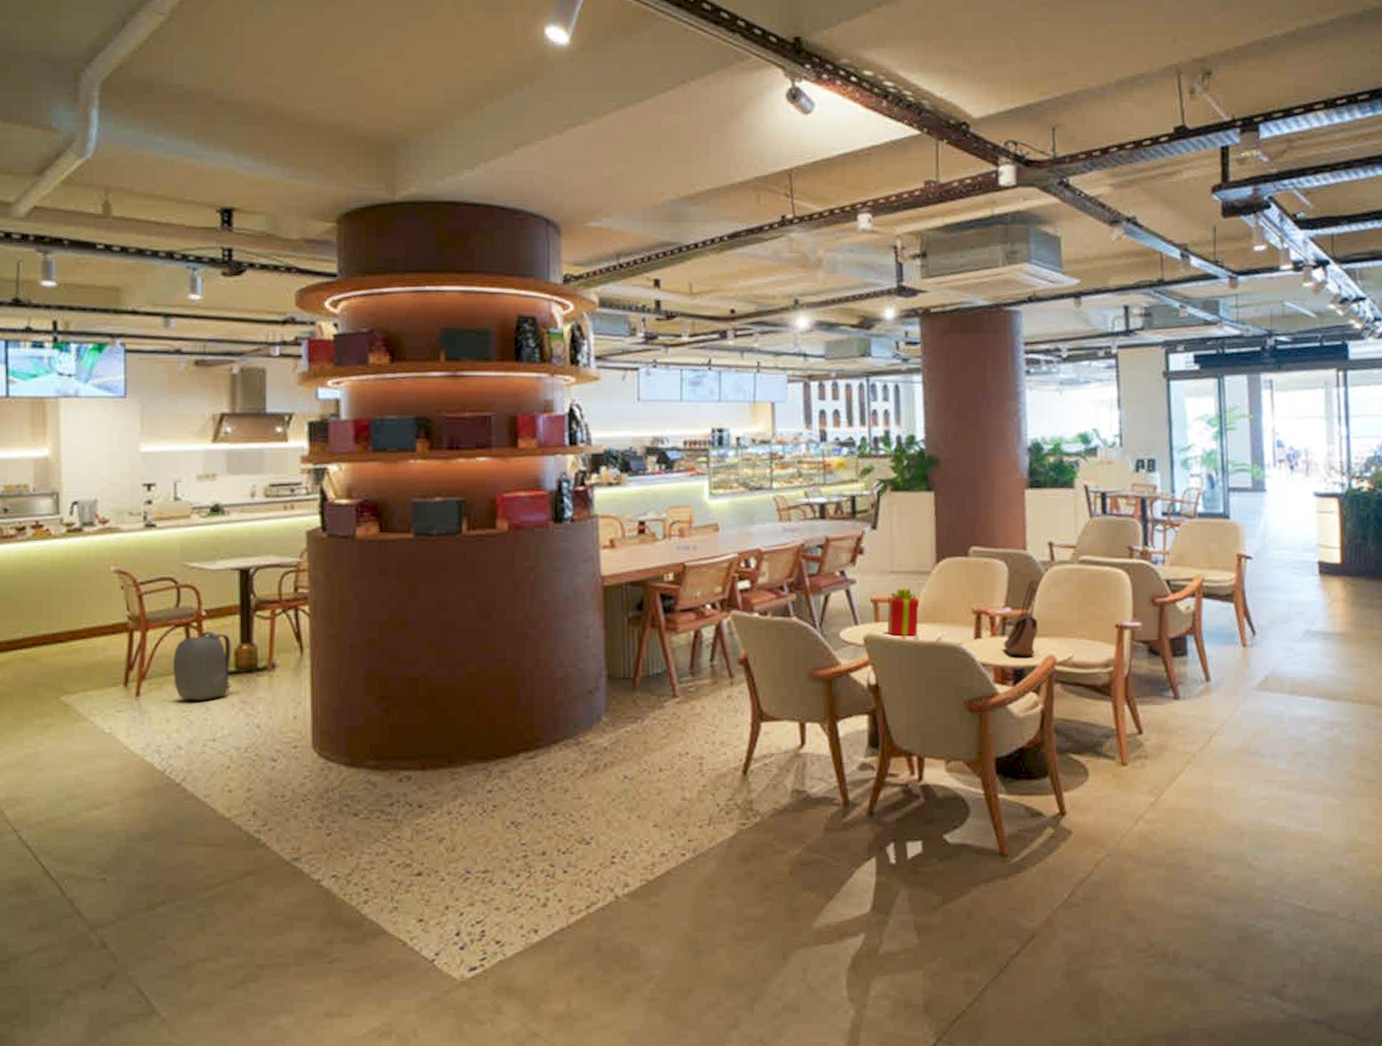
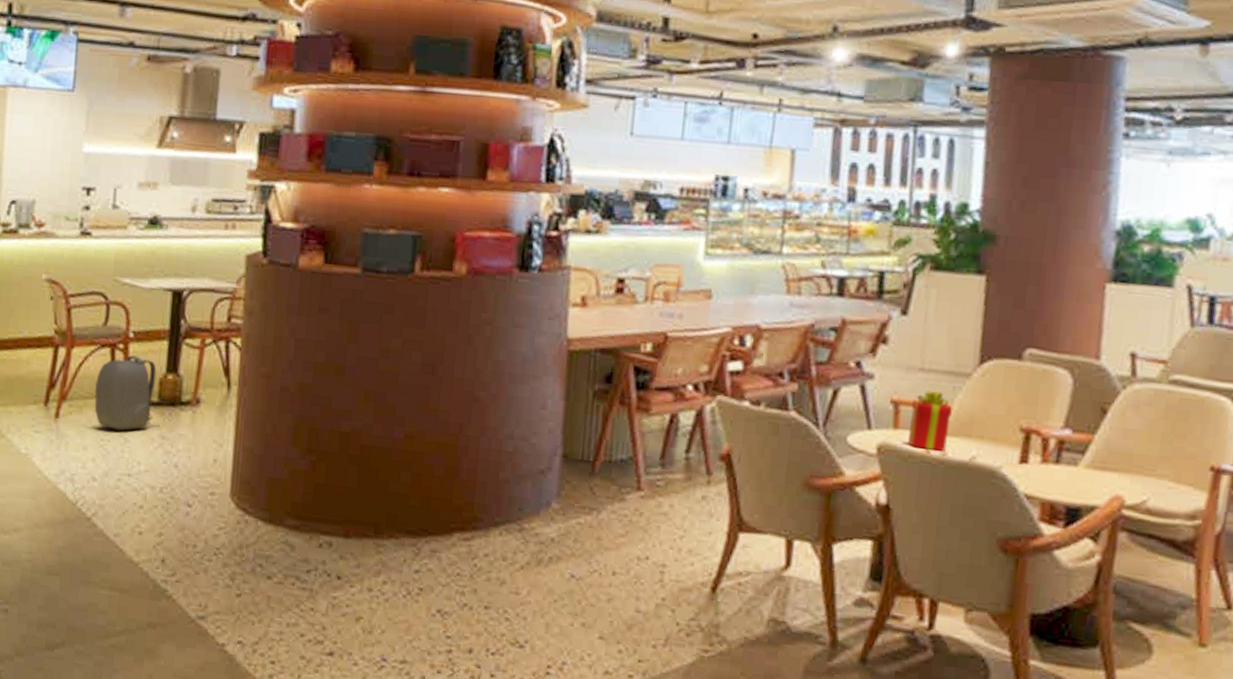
handbag: present [1003,579,1039,656] -> none [1056,397,1113,493]

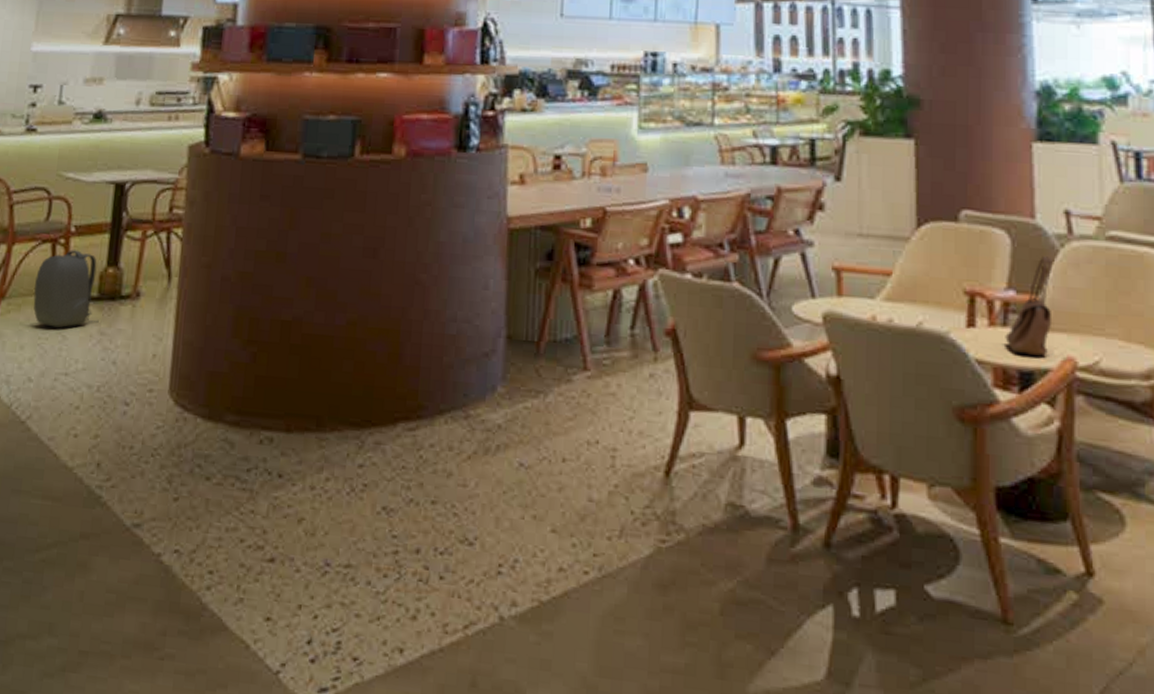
gift box: present [907,390,954,452] -> none [852,256,895,319]
handbag: none [1056,397,1113,493] -> present [1005,256,1053,356]

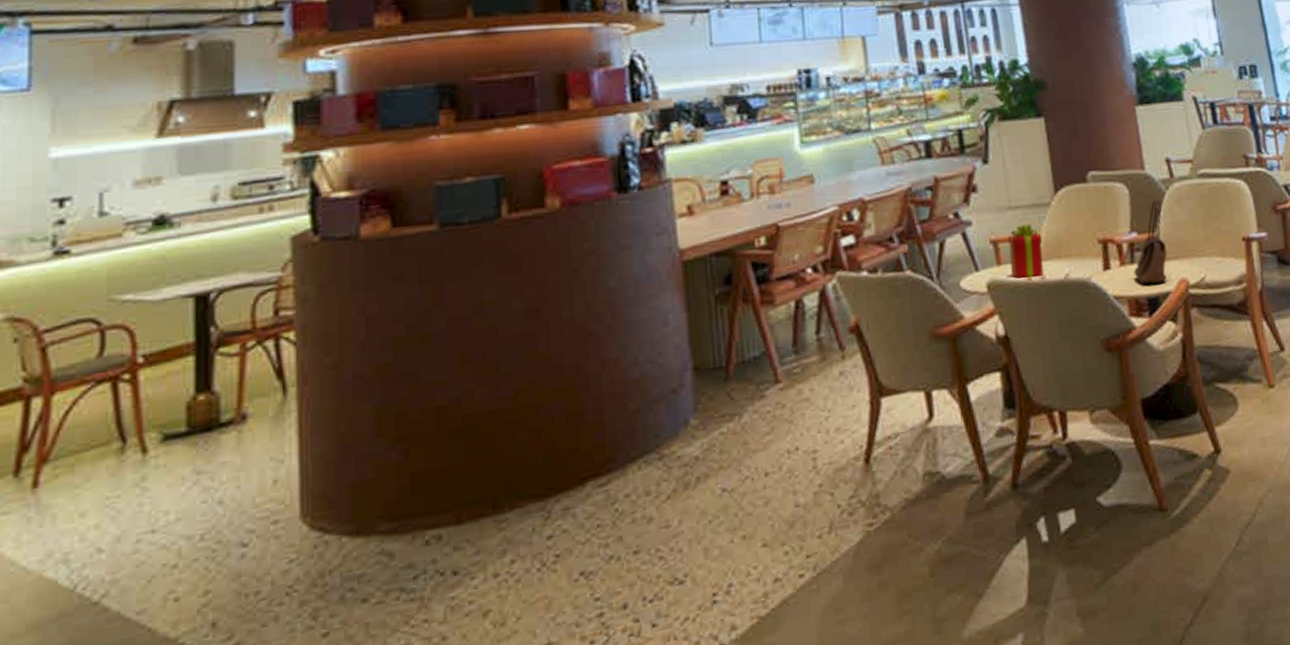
backpack: present [33,250,99,328] -> none [92,383,193,482]
gift box: none [852,256,895,319] -> present [1008,224,1044,278]

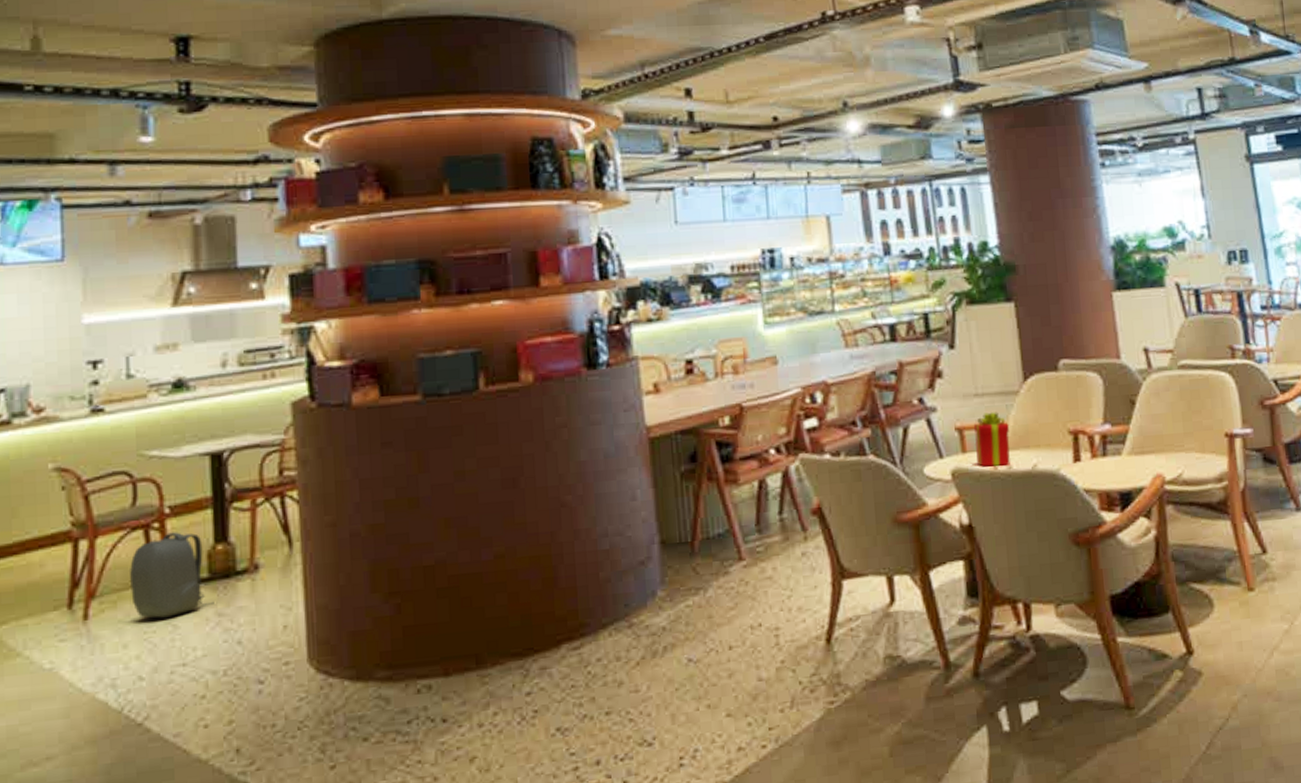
backpack: none [92,383,193,482] -> present [130,532,214,619]
handbag: present [1133,199,1168,284] -> none [1105,390,1143,478]

